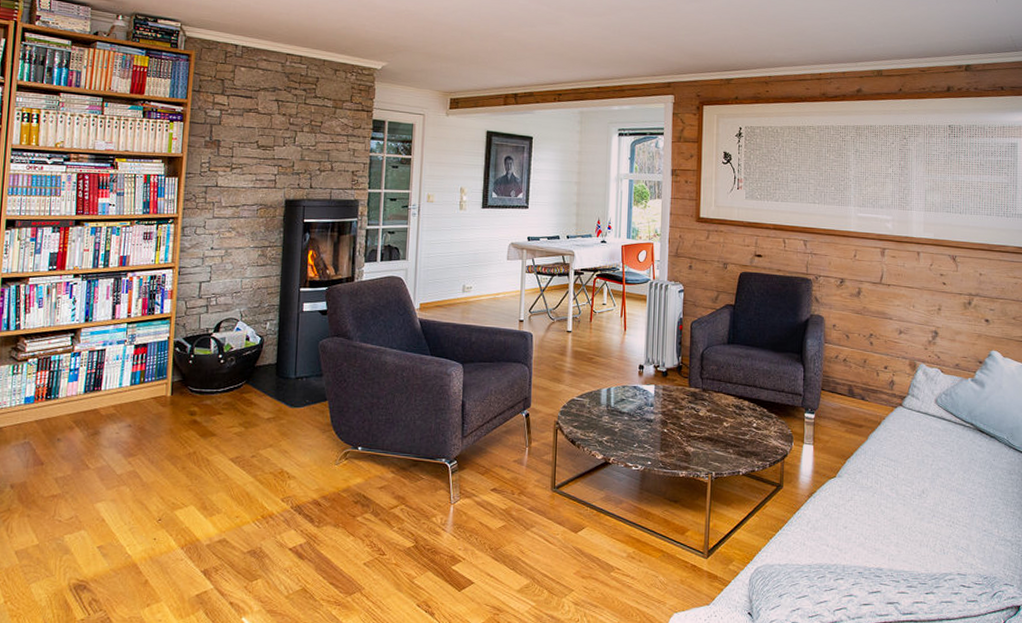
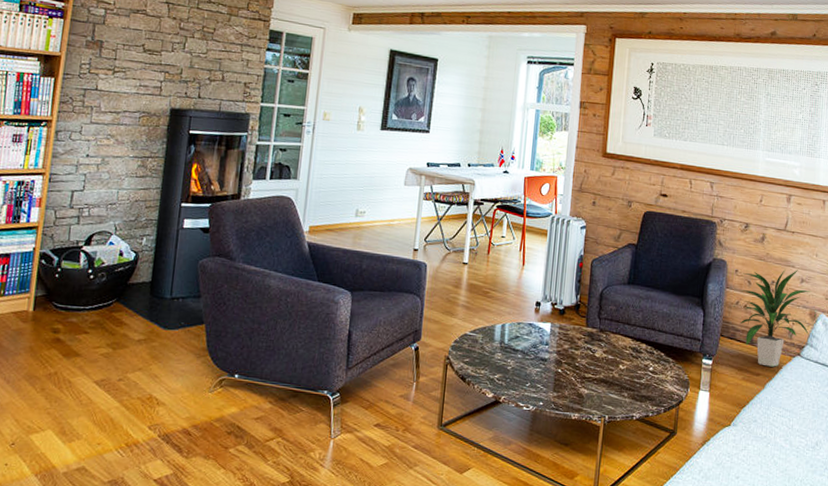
indoor plant: none [839,321,911,418] -> present [740,269,813,367]

